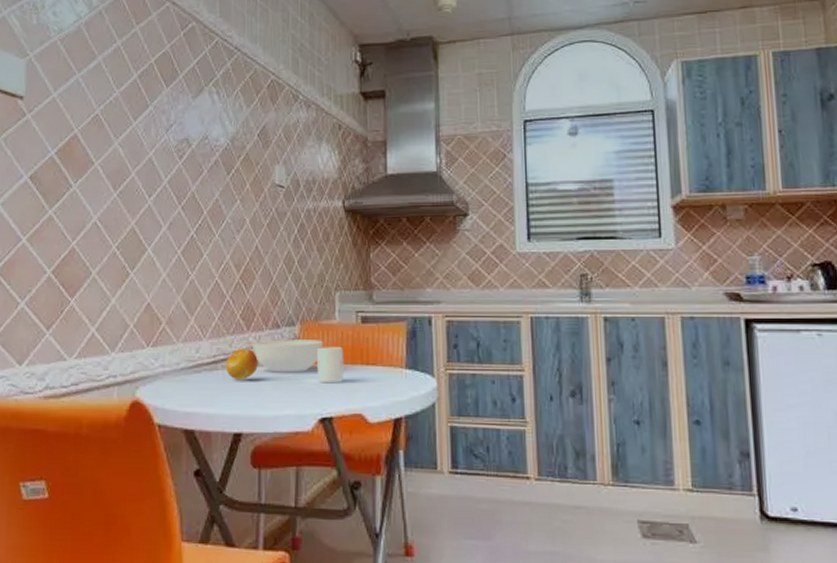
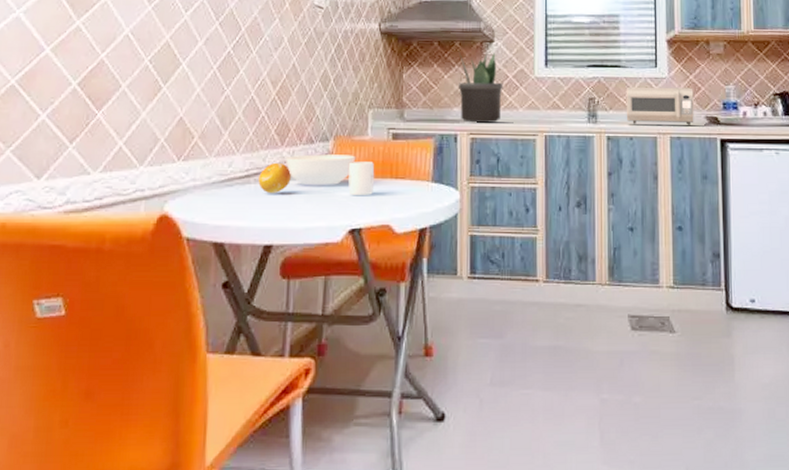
planter: none [429,226,481,304] -> present [458,51,503,123]
microwave: none [624,259,710,303] -> present [626,87,694,125]

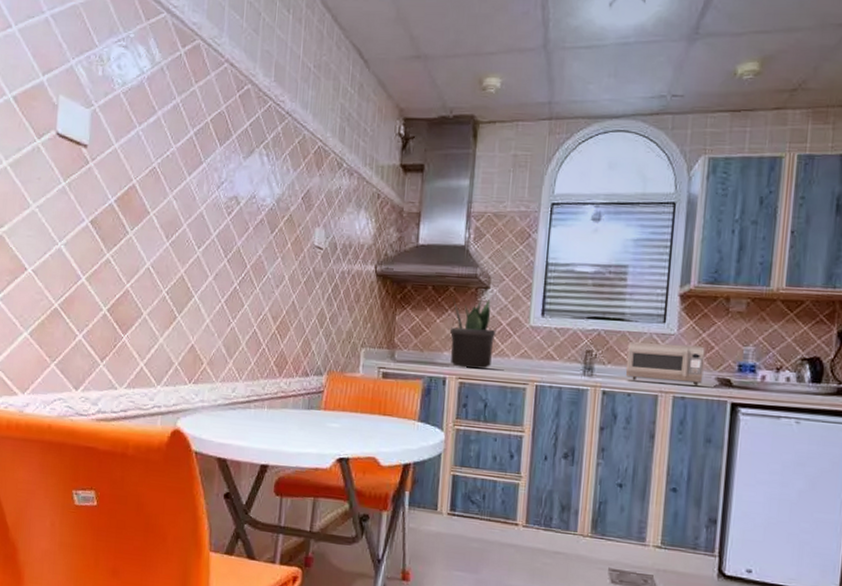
fruit: present [258,162,291,194] -> none [258,391,287,420]
bowl: present [285,154,356,186] -> none [282,386,347,417]
mug: present [348,162,375,196] -> none [339,396,364,429]

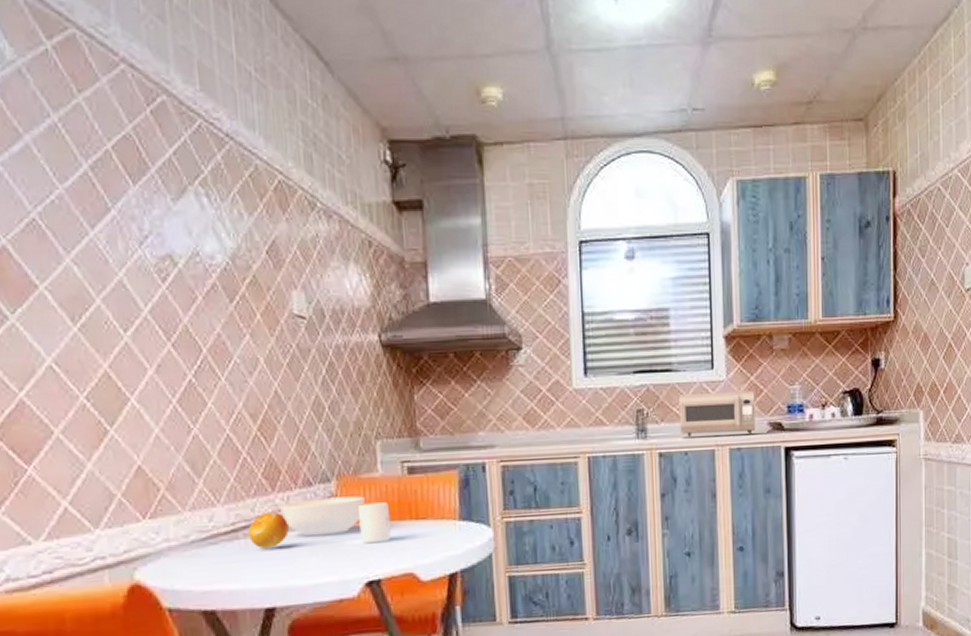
fruit: none [258,391,287,420] -> present [248,511,289,550]
bowl: none [282,386,347,417] -> present [278,496,367,537]
mug: none [339,396,364,429] -> present [358,502,392,544]
planter: present [450,296,496,369] -> none [479,361,537,448]

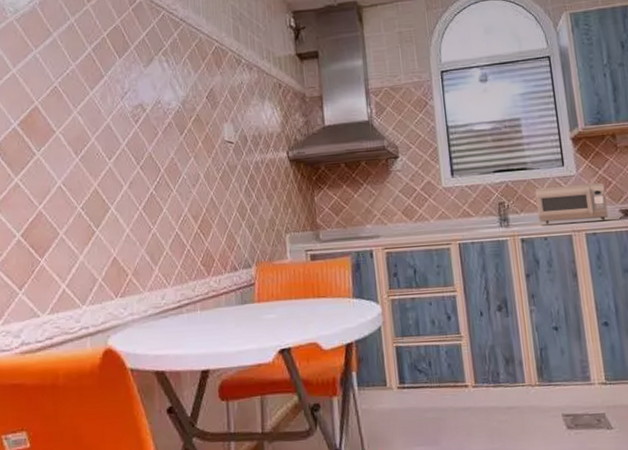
fruit: present [248,511,289,550] -> none [190,291,220,322]
bowl: present [278,496,367,537] -> none [212,278,279,312]
mug: present [358,502,392,544] -> none [273,284,299,318]

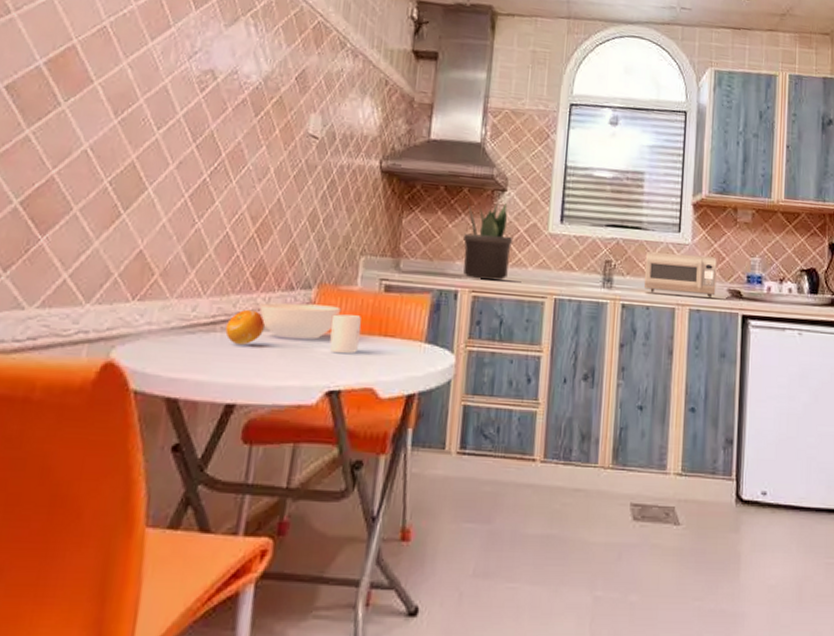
fruit: none [190,291,220,322] -> present [225,309,265,346]
bowl: none [212,278,279,312] -> present [259,302,342,340]
mug: none [273,284,299,318] -> present [329,314,362,354]
planter: none [365,168,413,238] -> present [463,198,514,281]

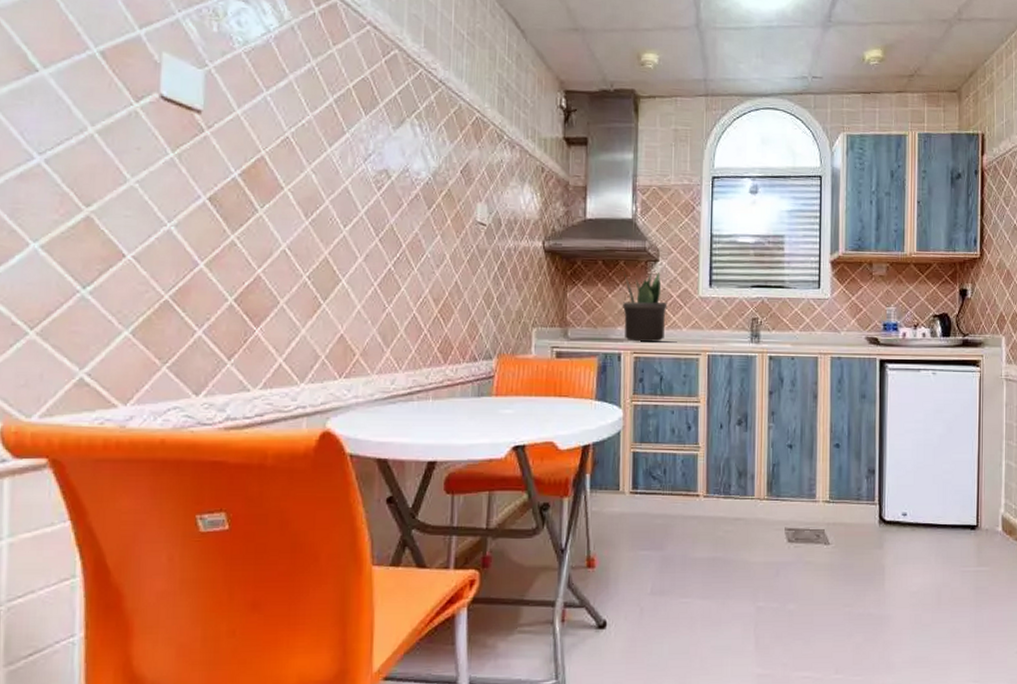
fruit: present [225,309,265,346] -> none [421,380,454,411]
bowl: present [259,302,342,340] -> none [448,372,520,404]
mug: present [329,314,362,354] -> none [512,380,539,414]
microwave: present [644,252,717,298] -> none [788,308,855,346]

